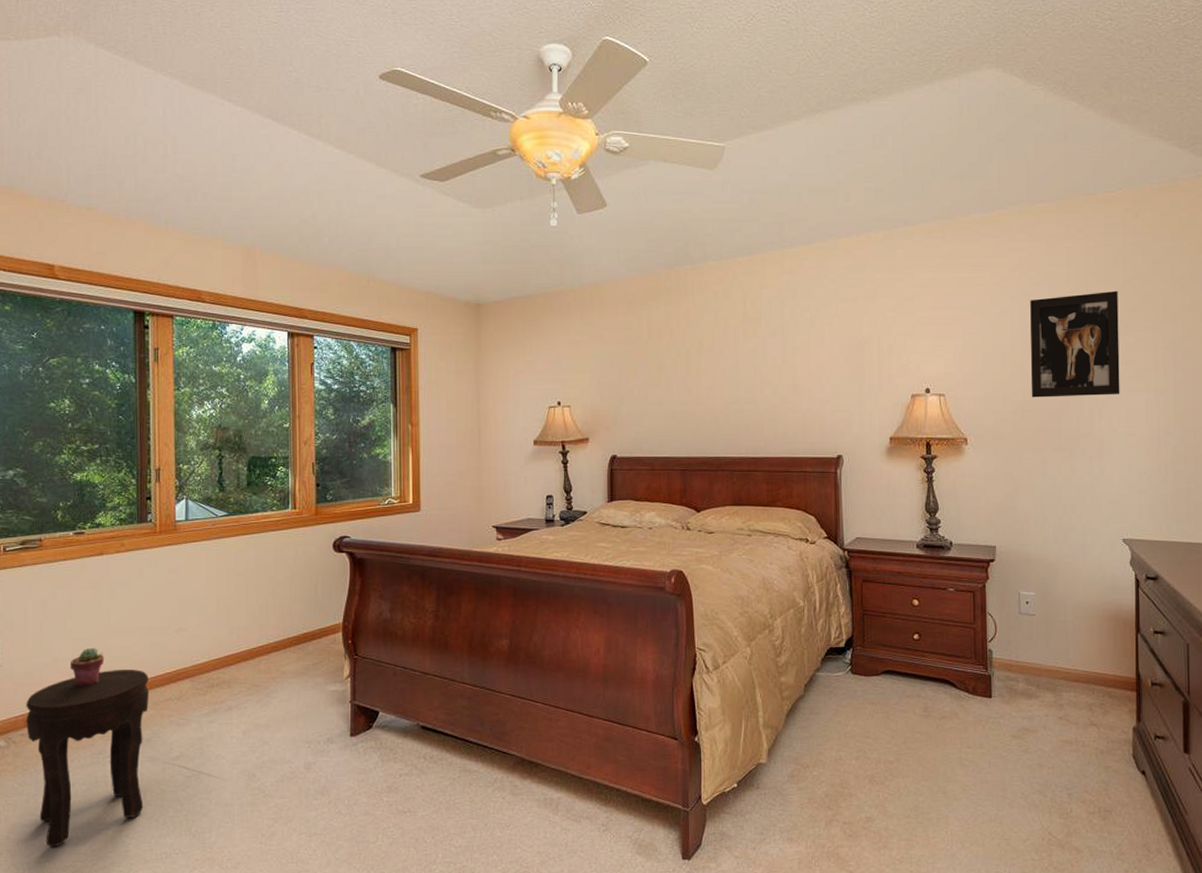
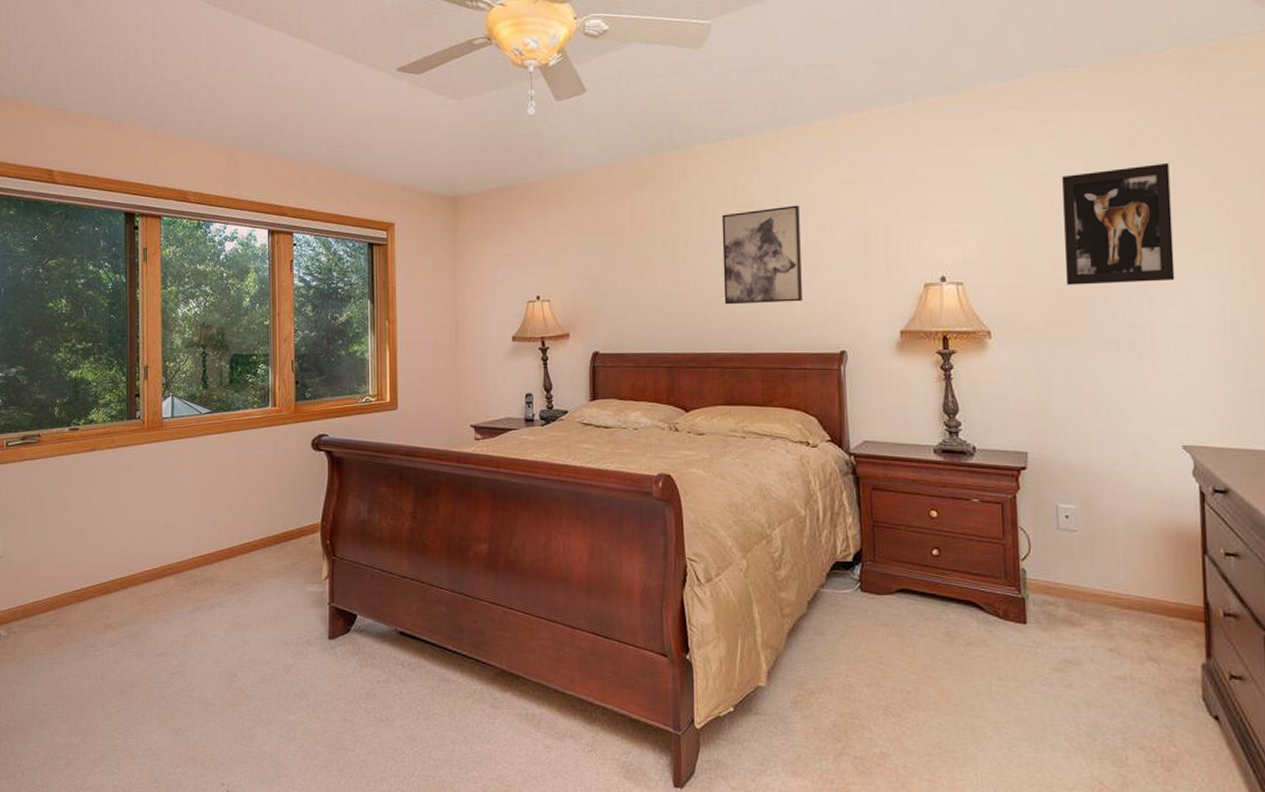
side table: present [26,669,149,847] -> none [25,563,136,738]
potted succulent: present [69,647,105,686] -> none [64,541,96,580]
wall art: none [732,320,804,412] -> present [721,205,802,305]

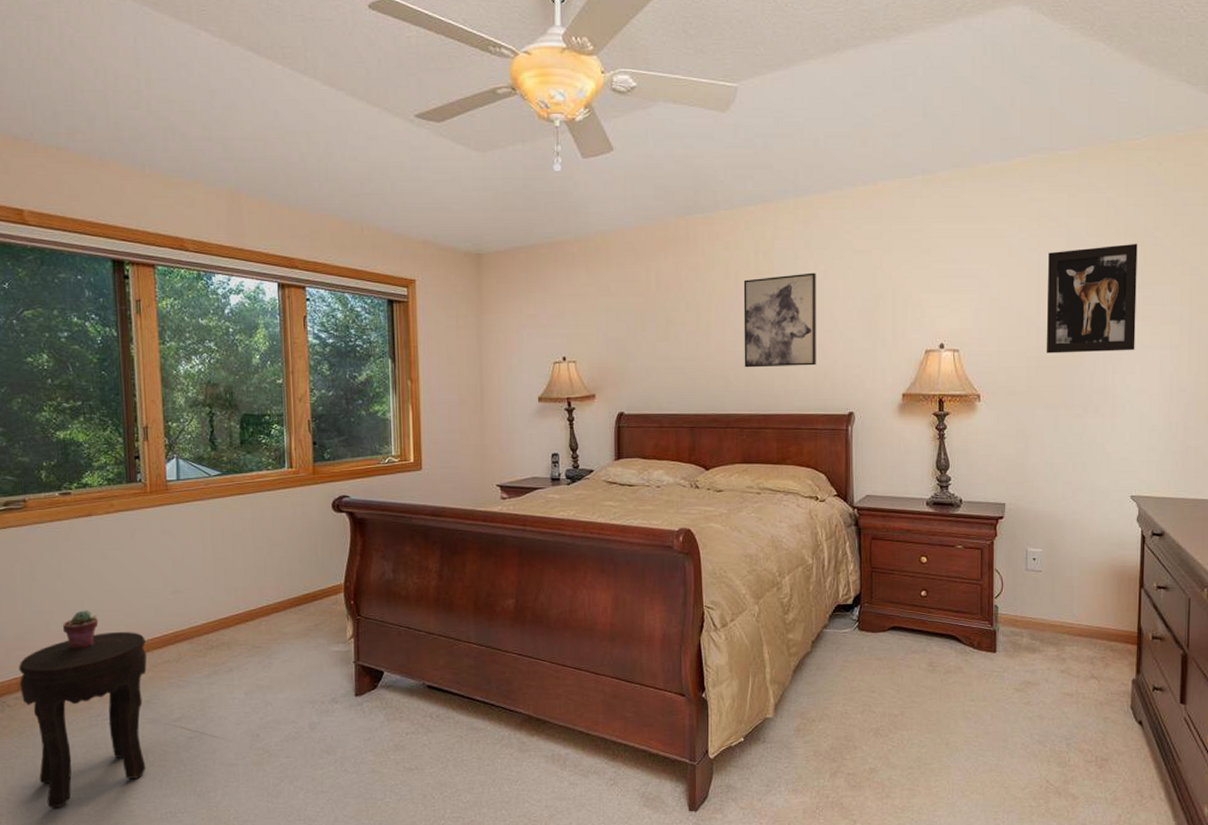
side table: none [25,563,136,738] -> present [19,631,147,809]
potted succulent: none [64,541,96,580] -> present [62,610,99,649]

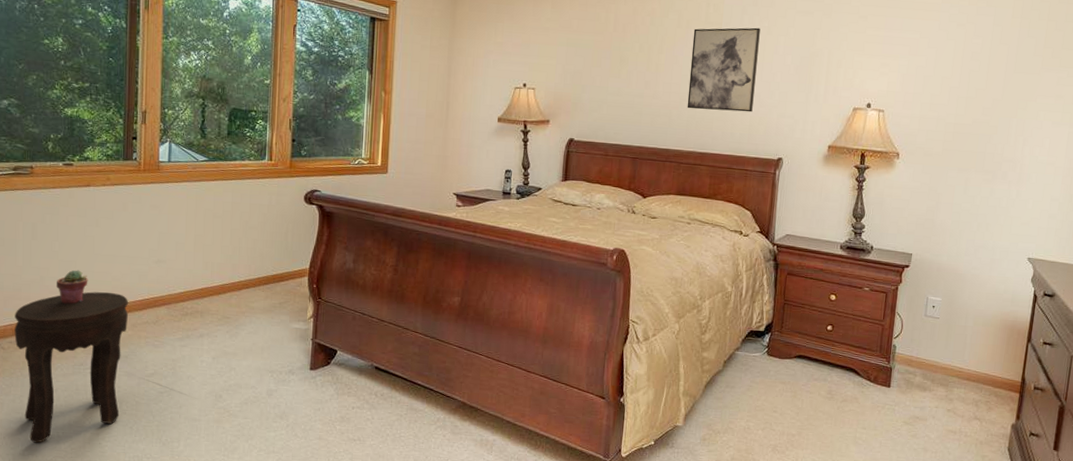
wall art: present [1046,243,1138,354] -> none [963,27,1058,126]

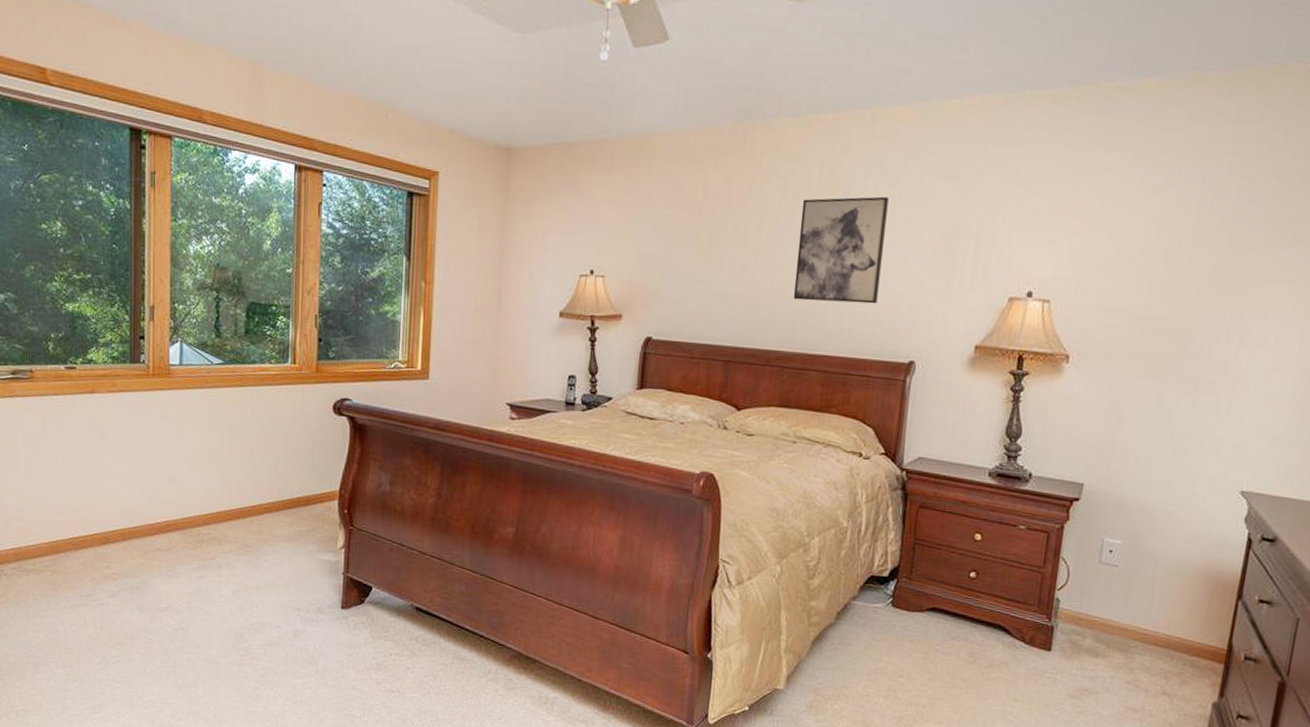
side table: present [14,291,128,443] -> none [17,513,138,682]
potted succulent: present [56,270,88,304] -> none [60,488,95,527]

